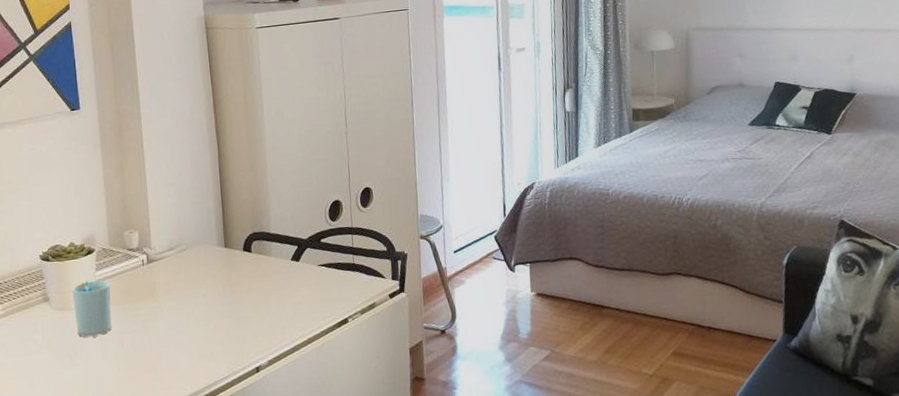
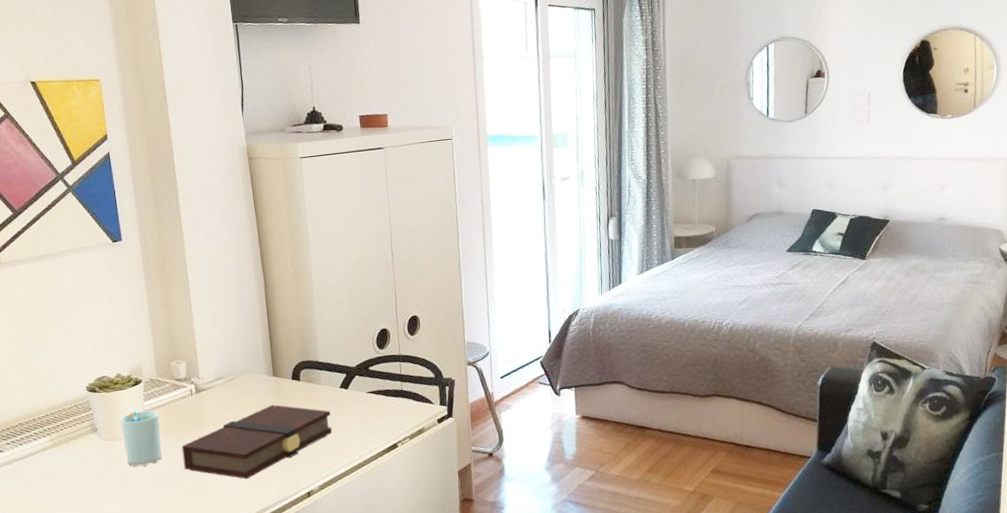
book: none [131,276,283,353] -> present [181,404,333,480]

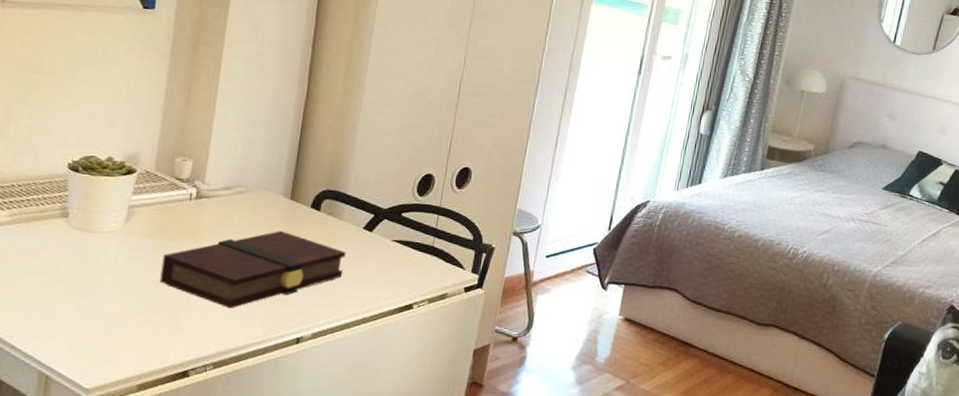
cup: present [120,410,162,467] -> none [94,202,147,269]

